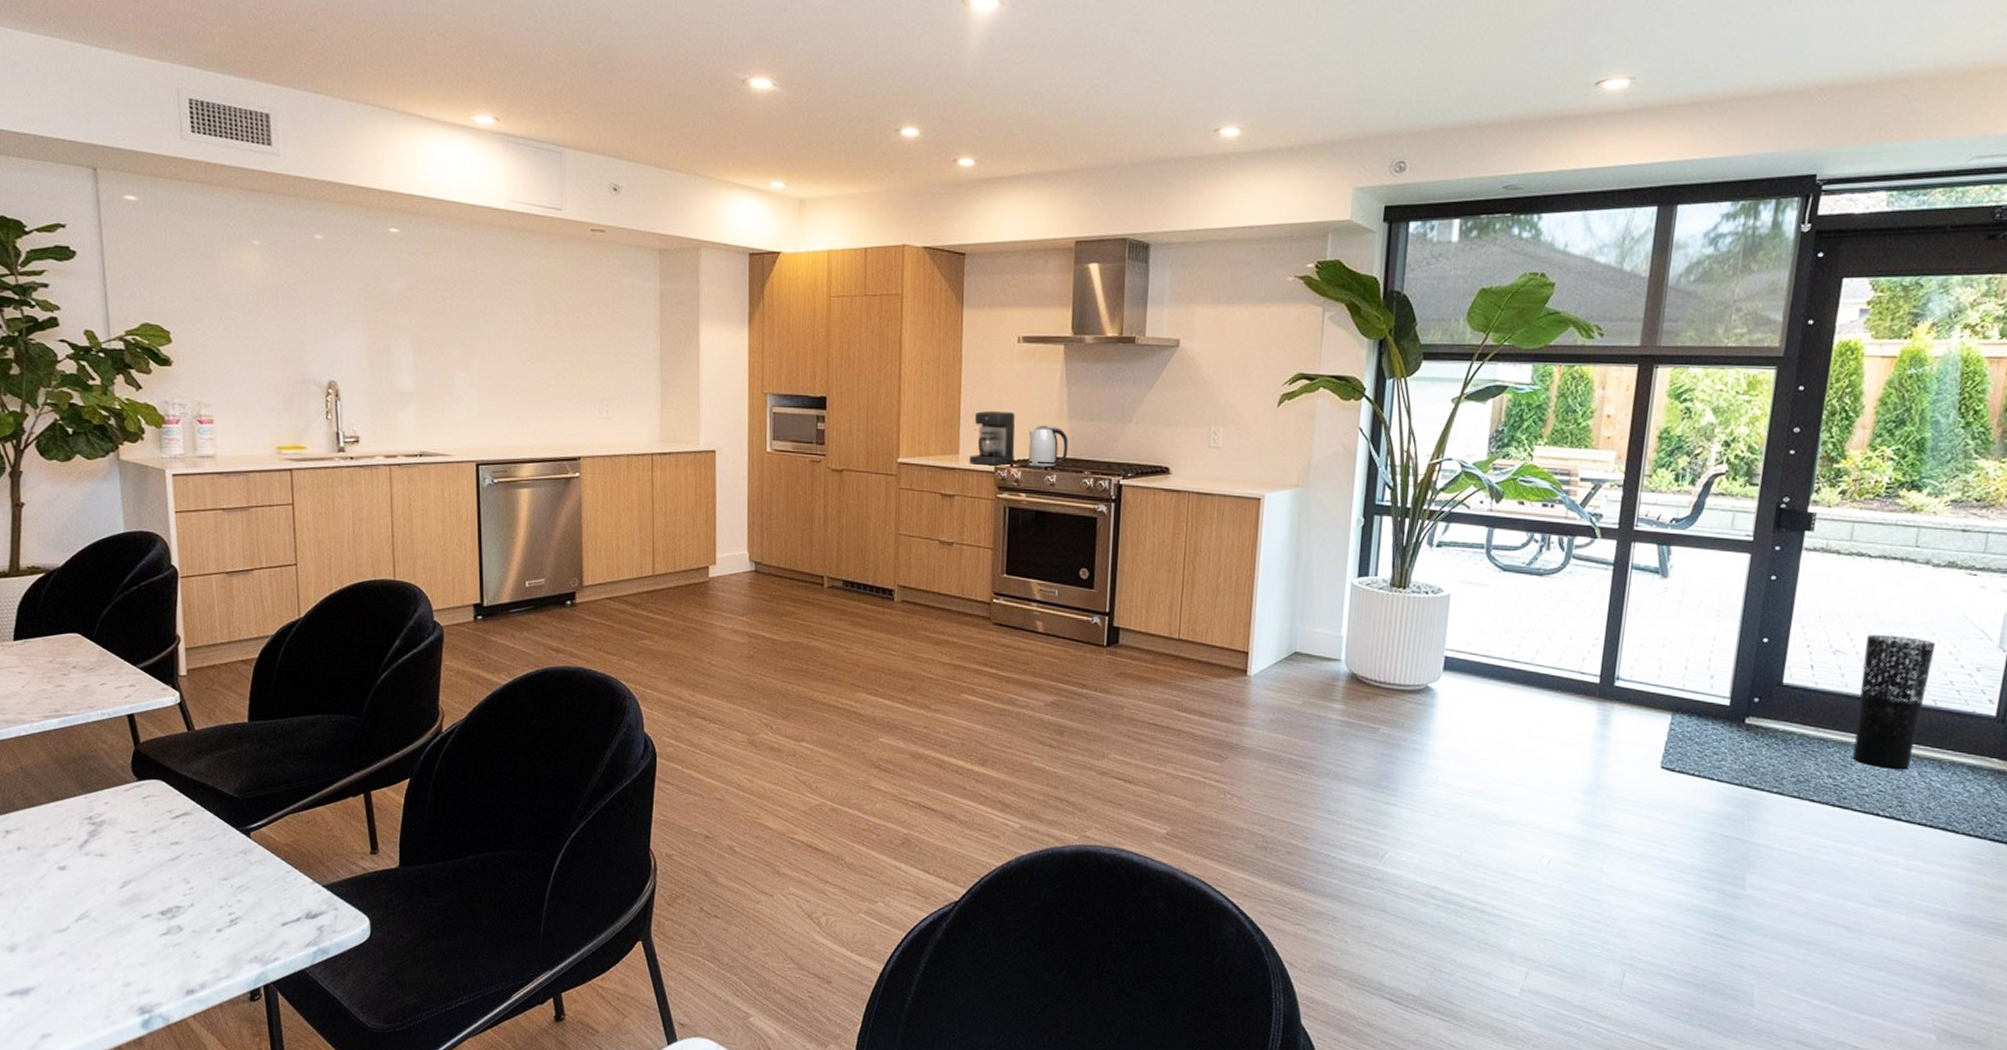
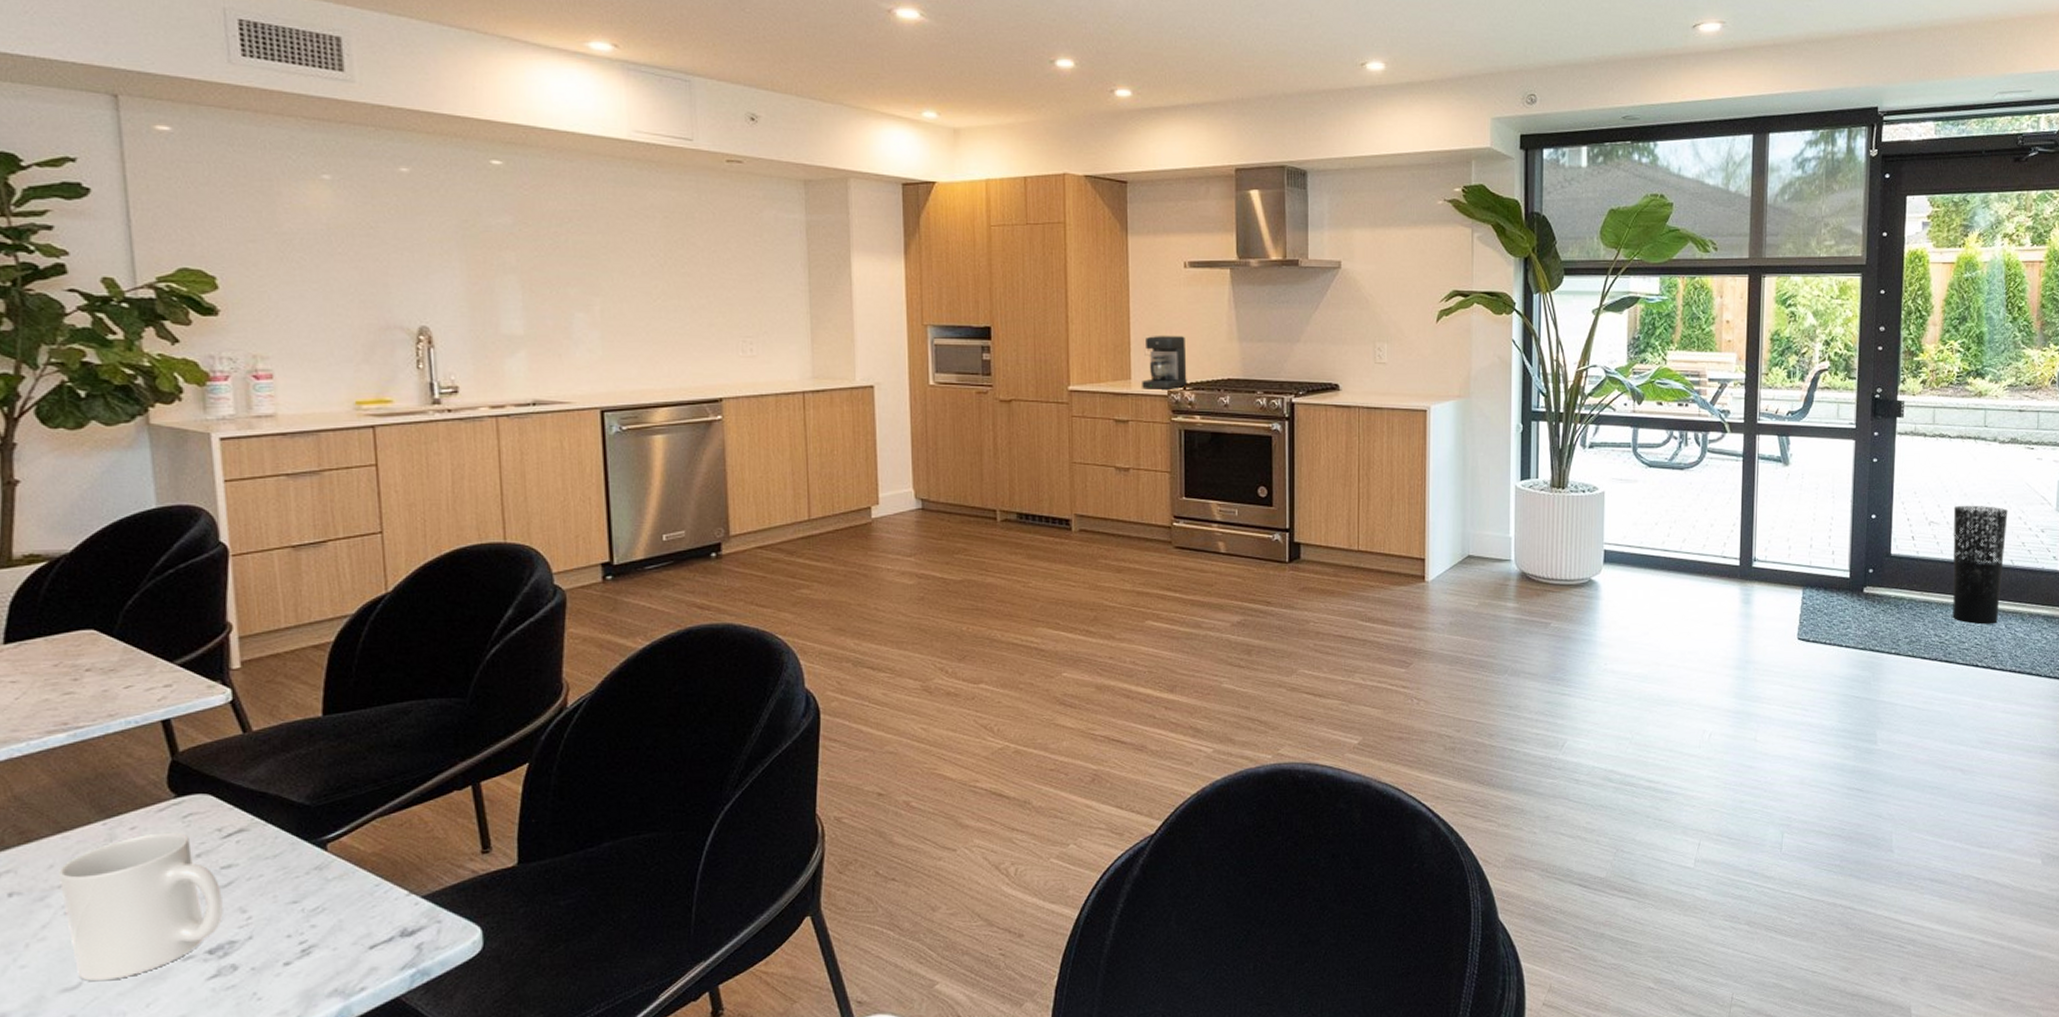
cup: none [53,809,172,928] -> present [59,832,223,982]
kettle: present [1028,425,1069,471] -> none [1199,348,1240,392]

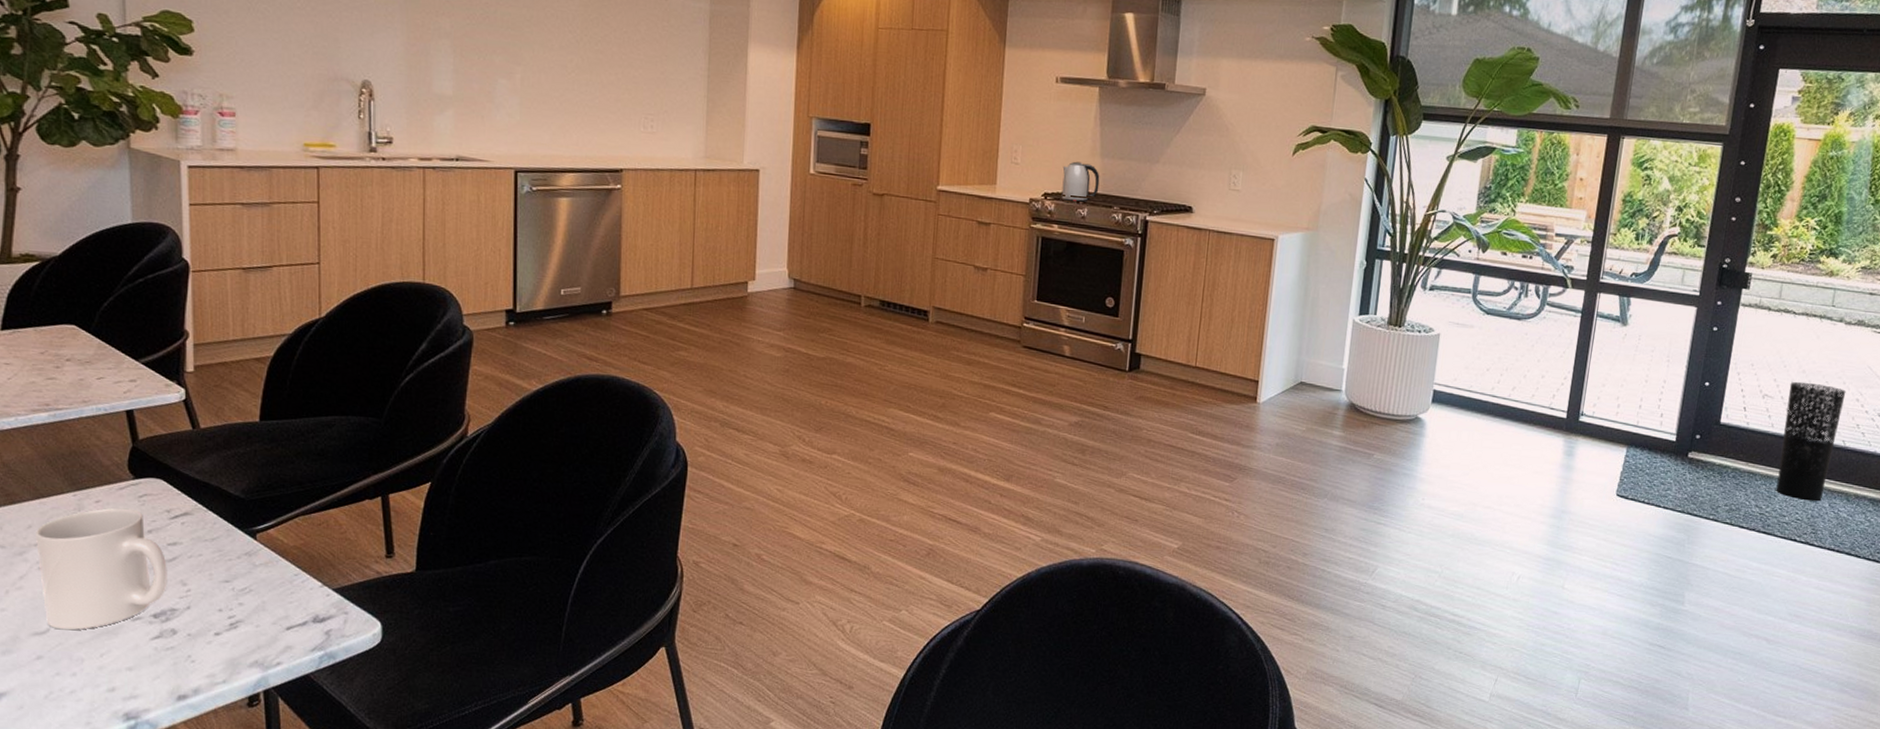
coffee maker: present [1142,336,1187,389] -> none [1006,145,1051,198]
kettle: none [1199,348,1240,392] -> present [1061,161,1100,205]

